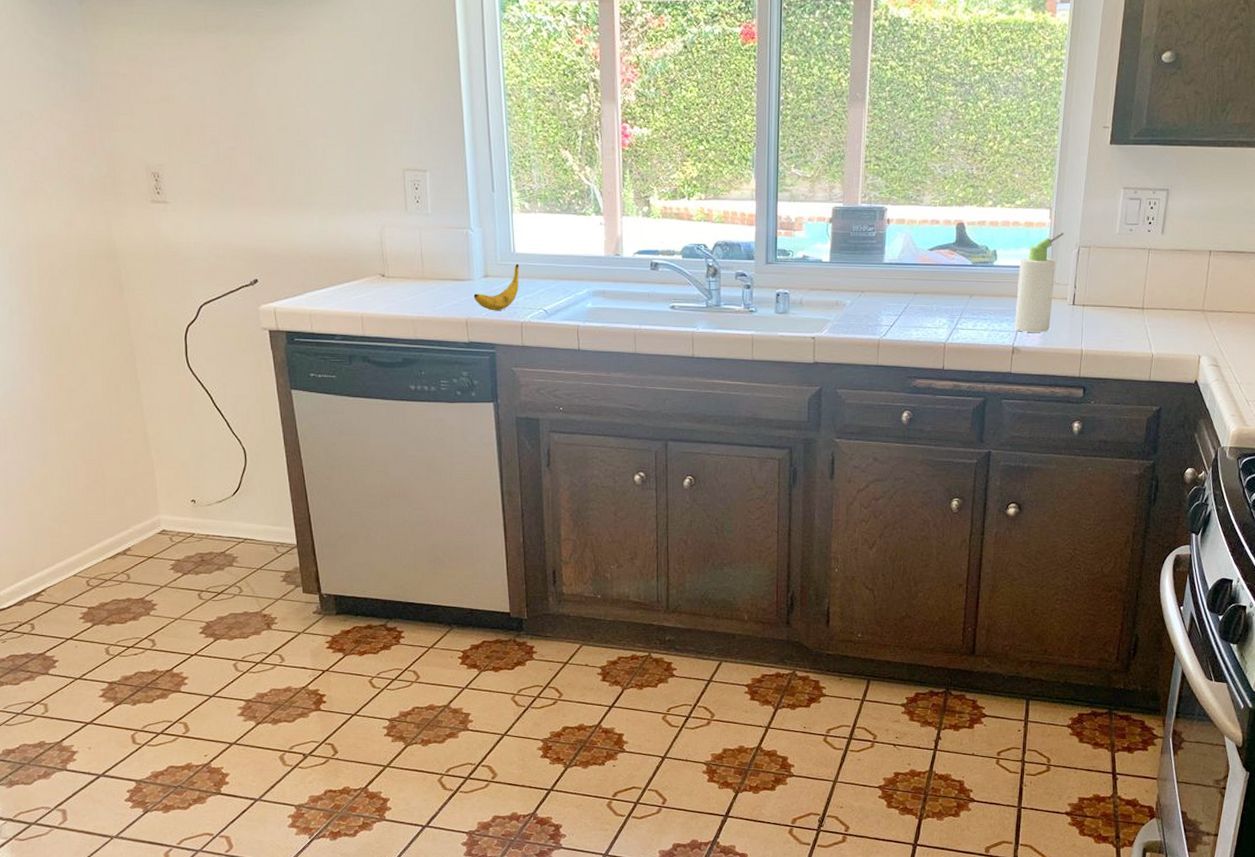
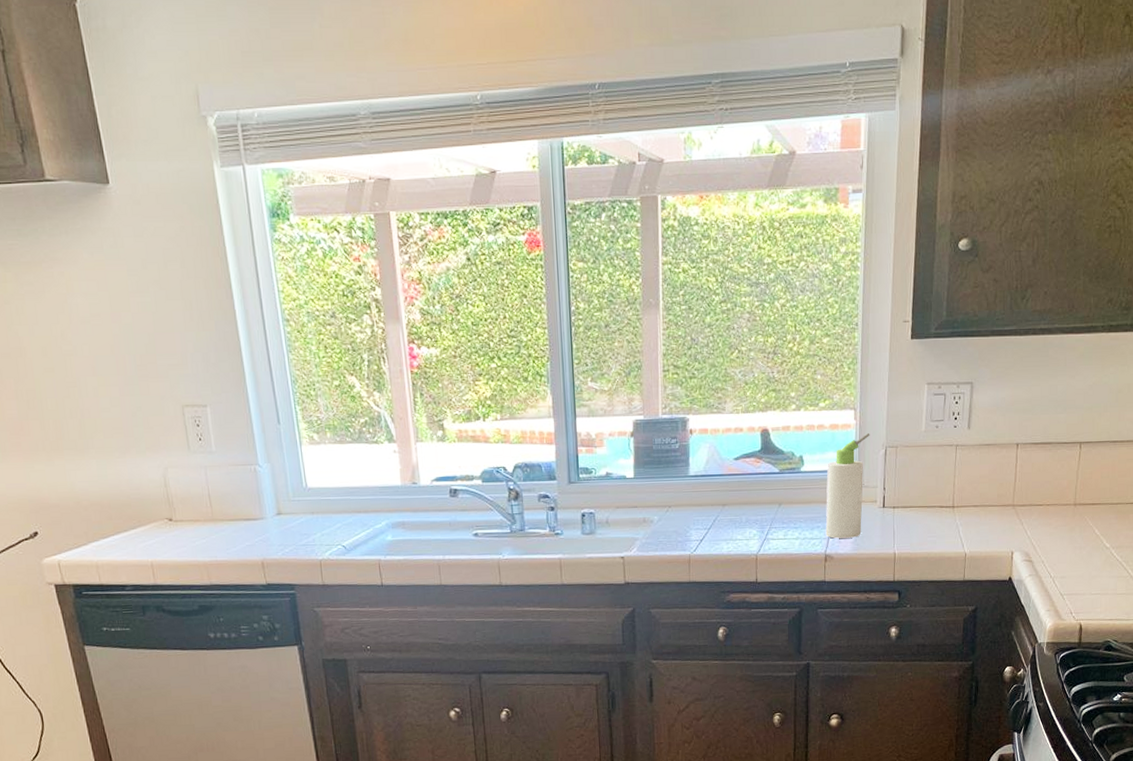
banana: present [473,263,519,311] -> none [267,498,315,550]

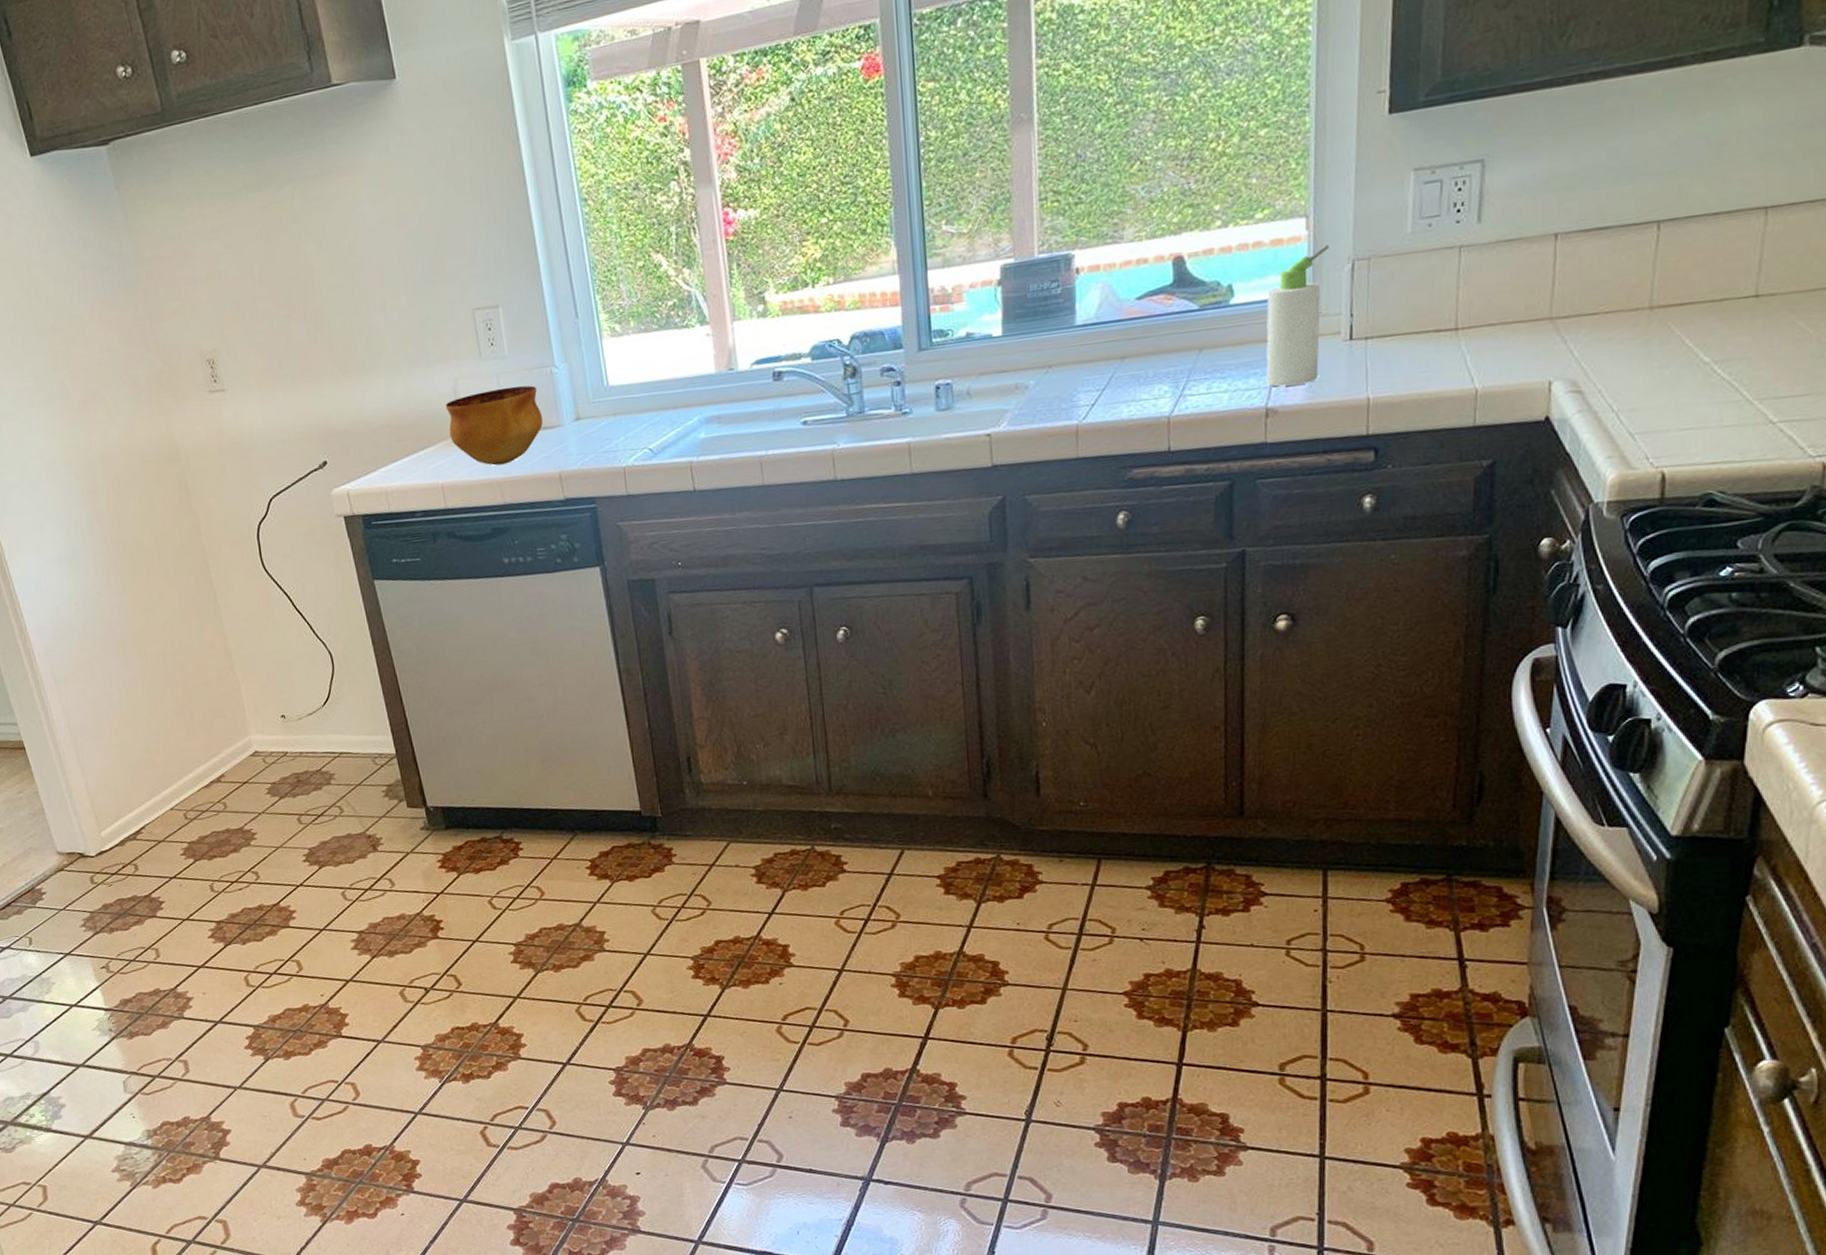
bowl: none [155,479,247,549] -> present [445,385,543,466]

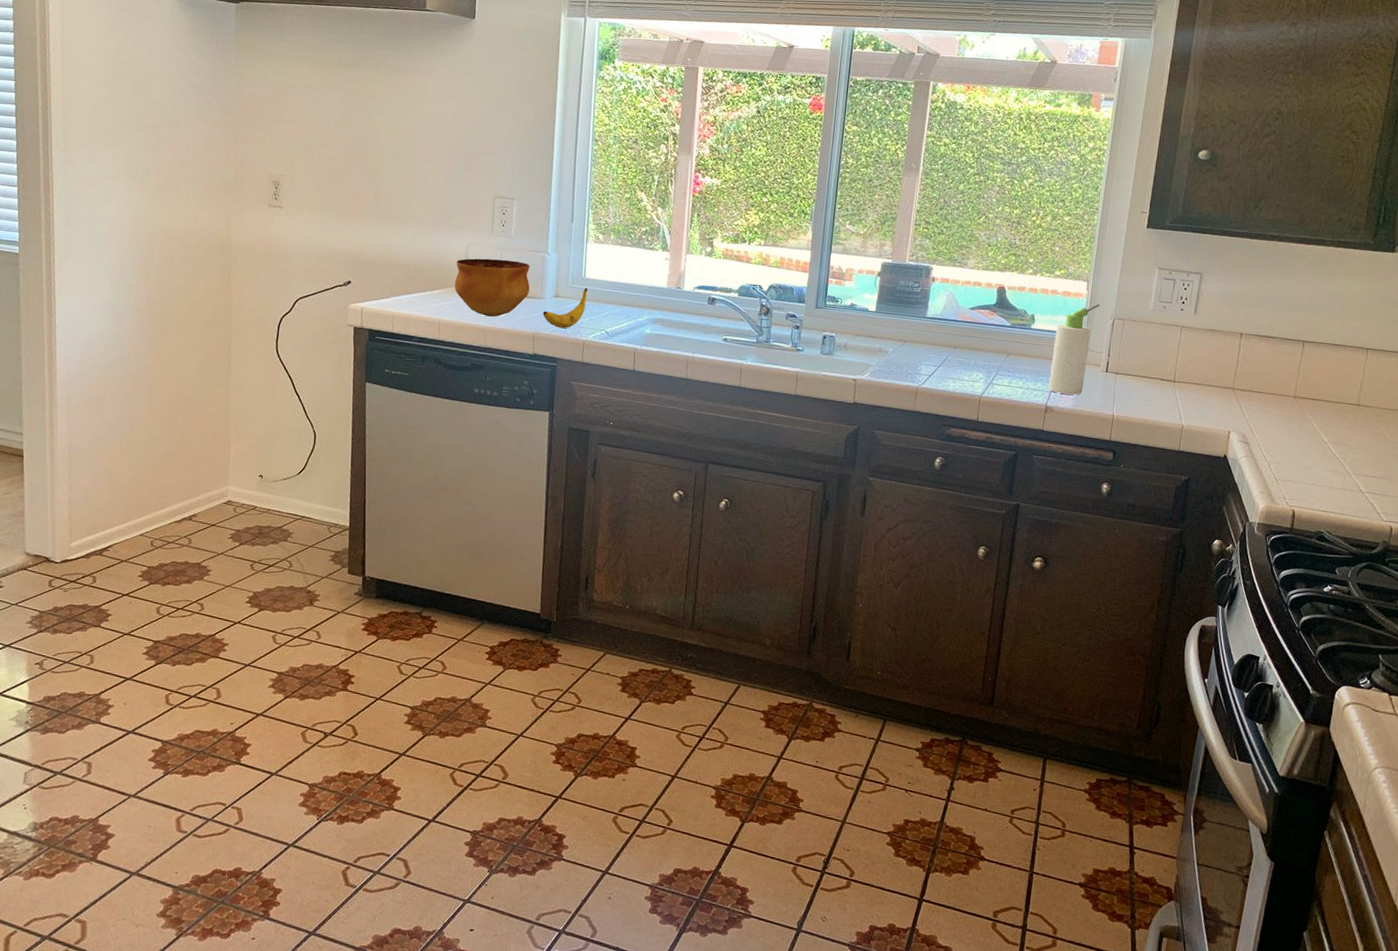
banana: none [565,398,617,459] -> present [542,287,588,329]

